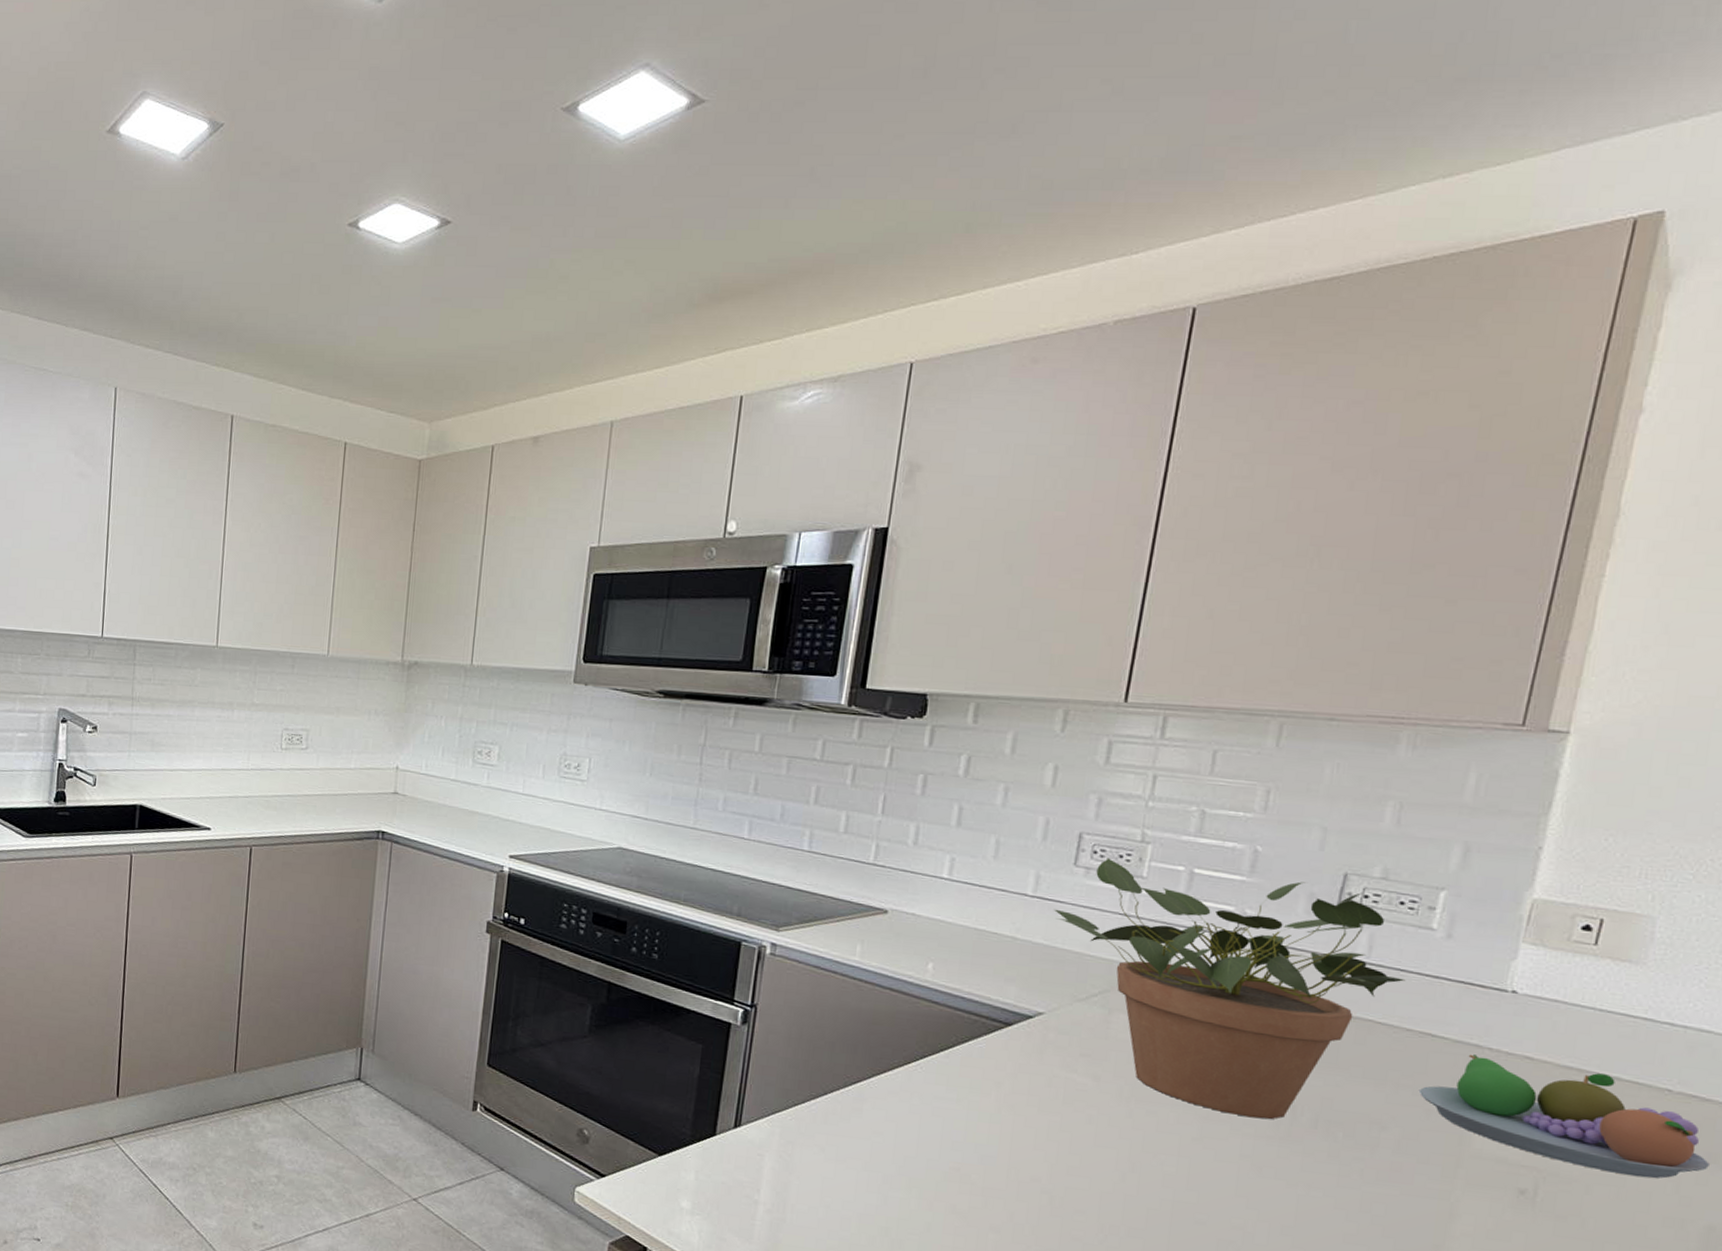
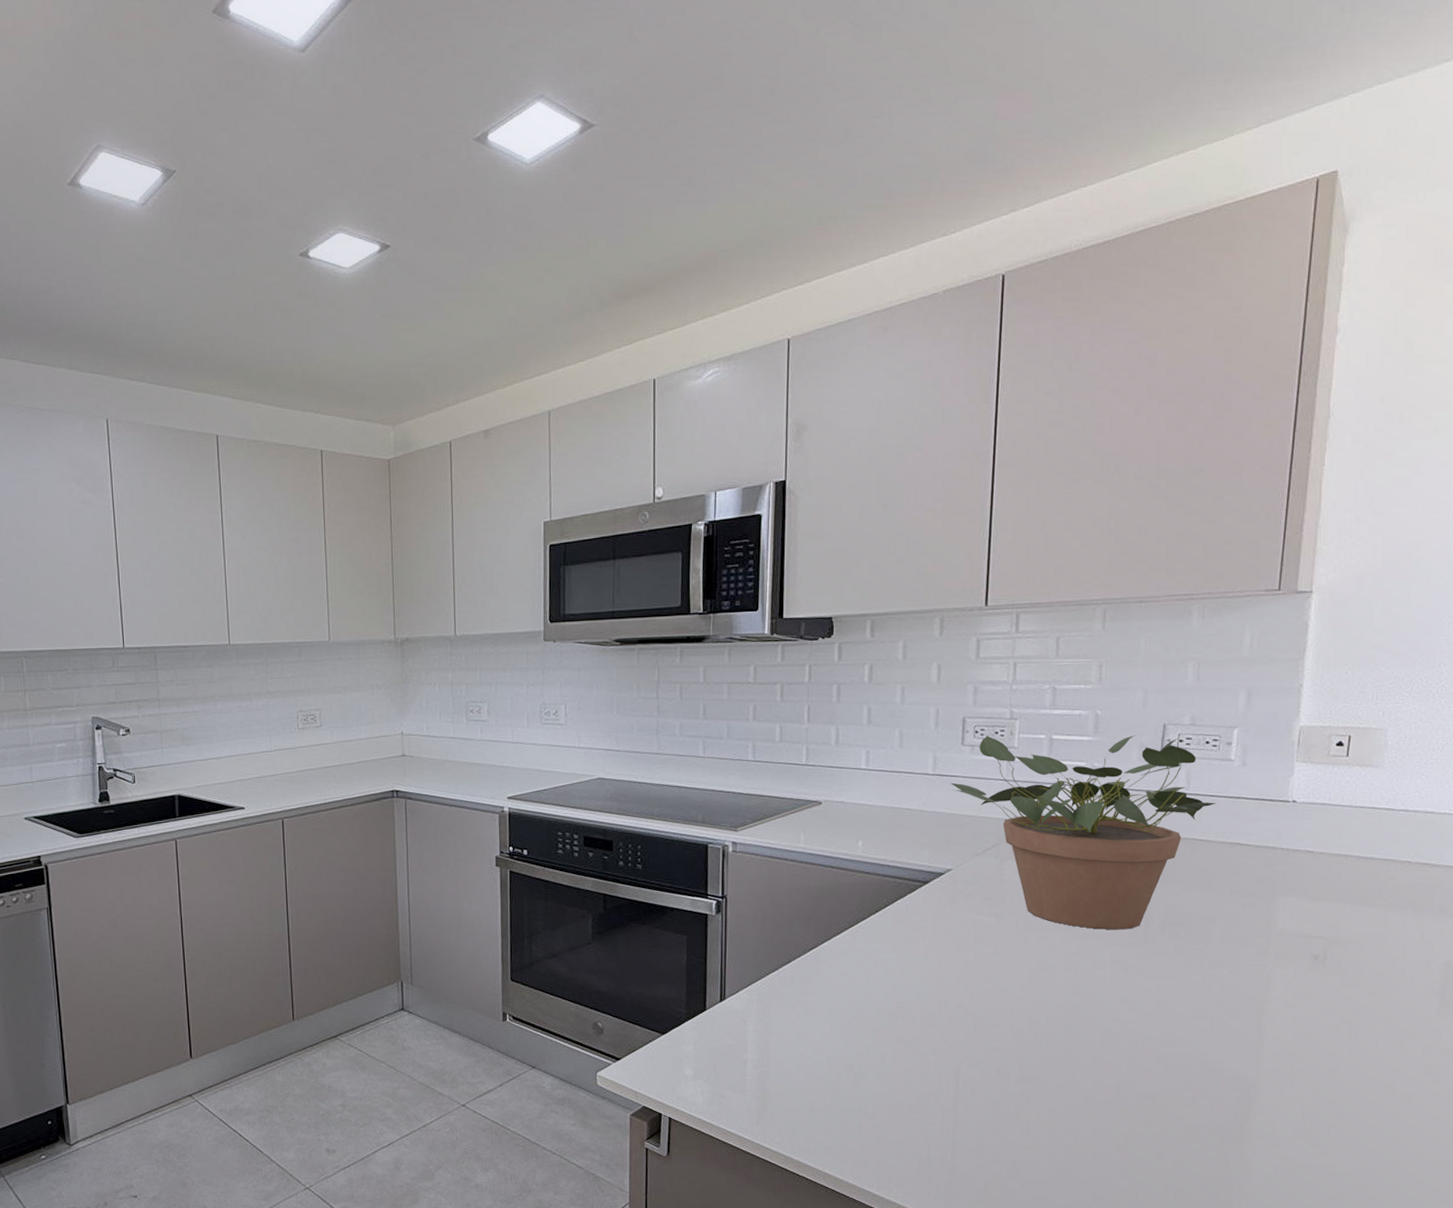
fruit bowl: present [1418,1054,1711,1179] -> none [1234,855,1443,933]

